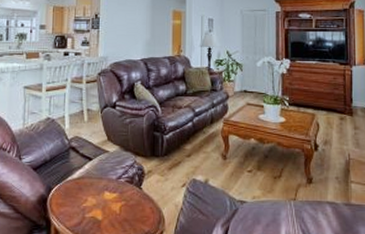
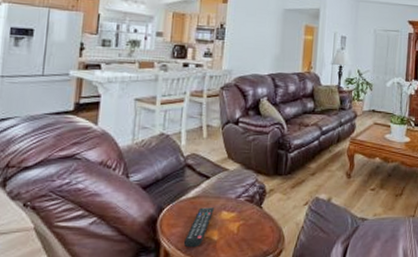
remote control: none [72,188,98,227] -> present [184,207,215,248]

